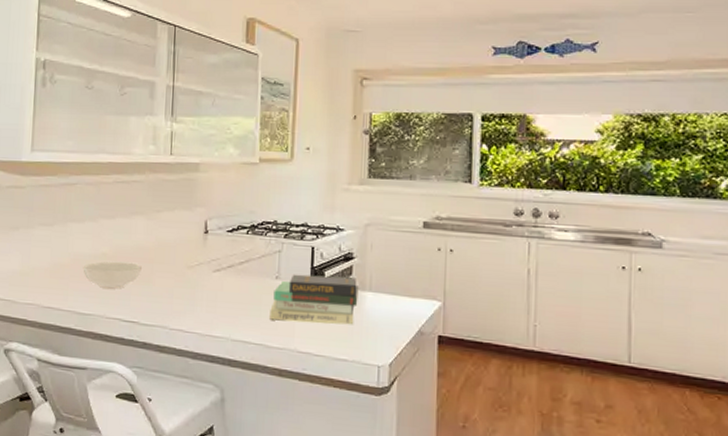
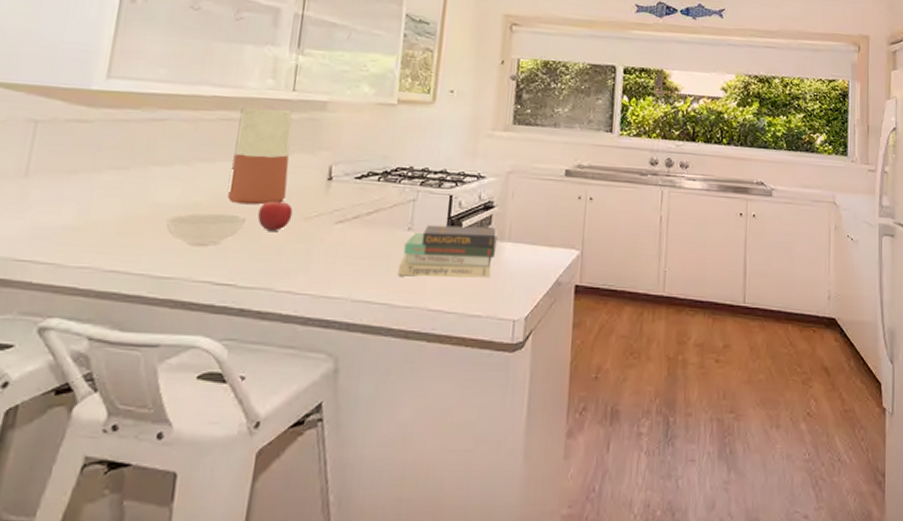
vase: none [127,171,172,255] -> present [228,107,292,205]
fruit: none [151,249,178,278] -> present [257,198,293,231]

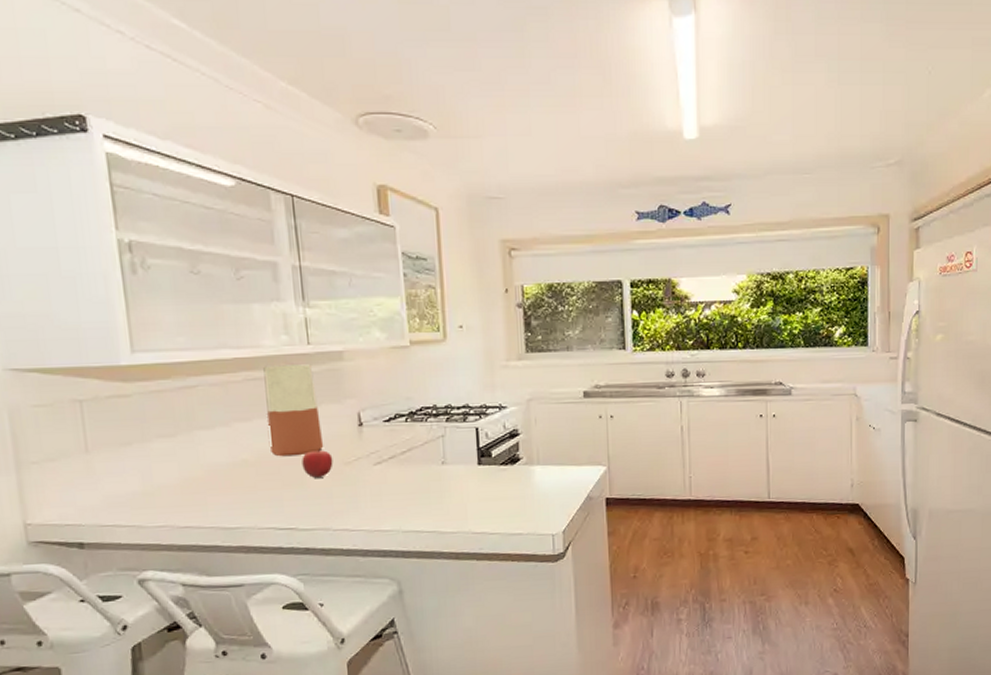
bowl: present [165,212,246,246] -> none [221,466,292,498]
books: present [398,224,498,278] -> none [439,454,528,506]

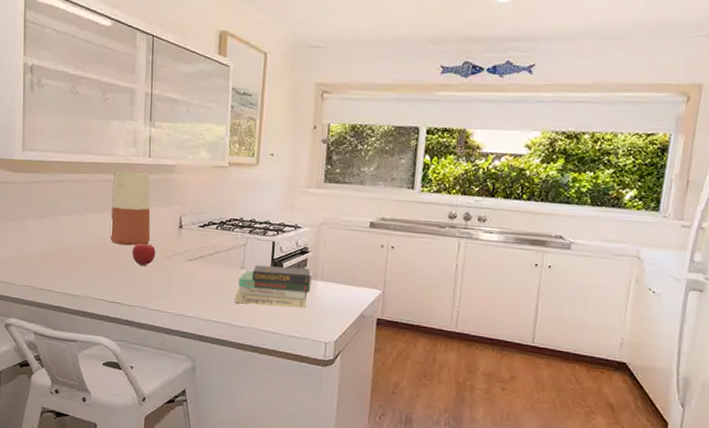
books: none [439,454,528,506] -> present [235,264,312,309]

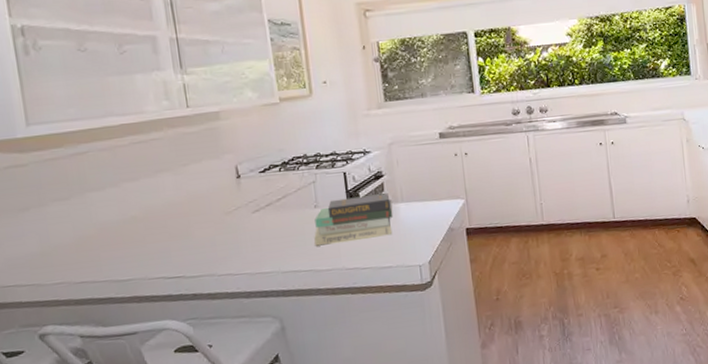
vase: present [111,171,151,245] -> none [147,125,206,211]
fruit: present [132,241,156,265] -> none [186,200,216,229]

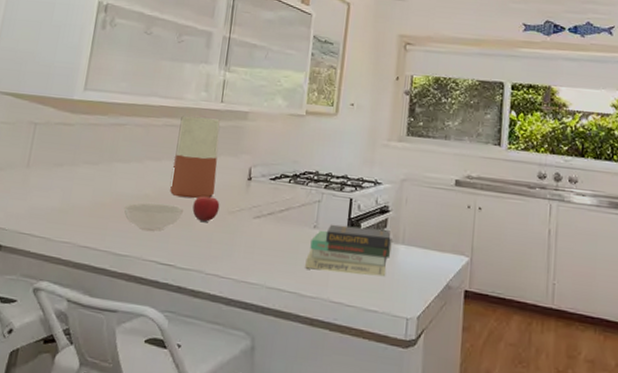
bowl: none [112,220,178,251] -> present [124,203,183,231]
vase: none [147,125,206,211] -> present [170,116,221,198]
fruit: none [186,200,216,229] -> present [192,194,220,222]

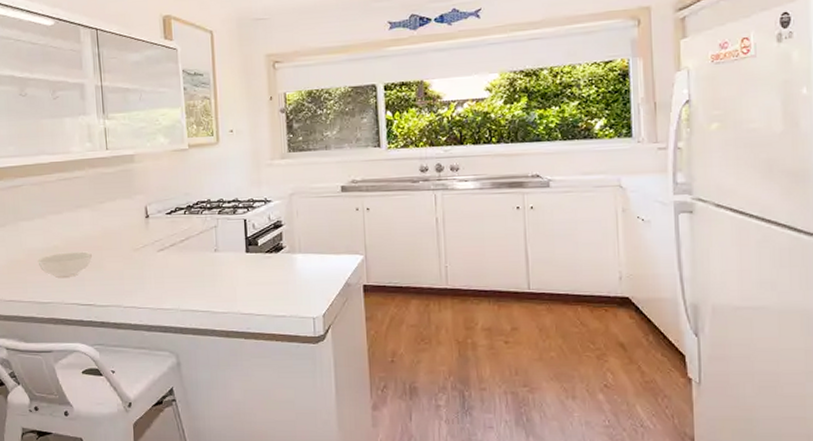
vase: present [170,116,221,198] -> none [72,166,118,244]
fruit: present [192,194,220,222] -> none [100,236,125,262]
books: present [305,224,392,277] -> none [212,243,290,289]

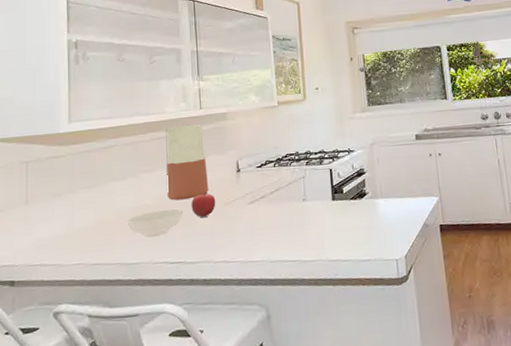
vase: none [72,166,118,244] -> present [166,124,209,200]
fruit: none [100,236,125,262] -> present [191,191,216,217]

